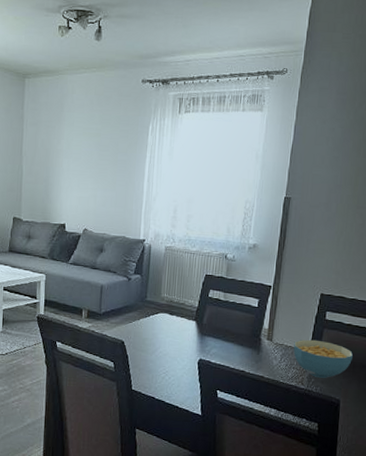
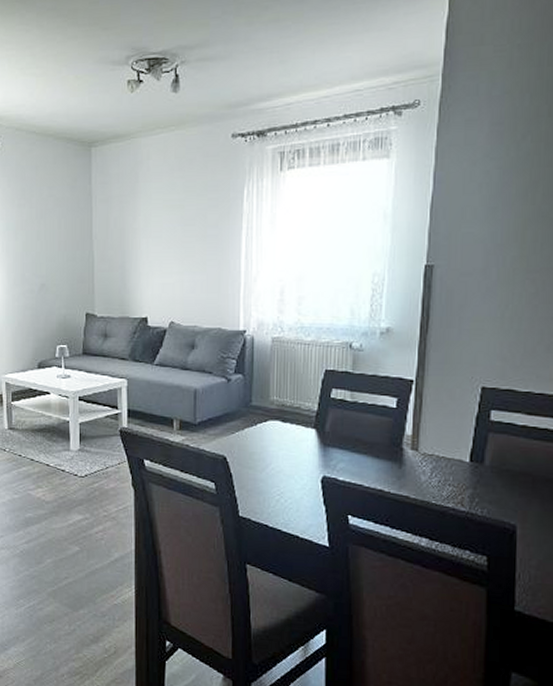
cereal bowl: present [293,339,354,378] -> none [448,447,533,497]

